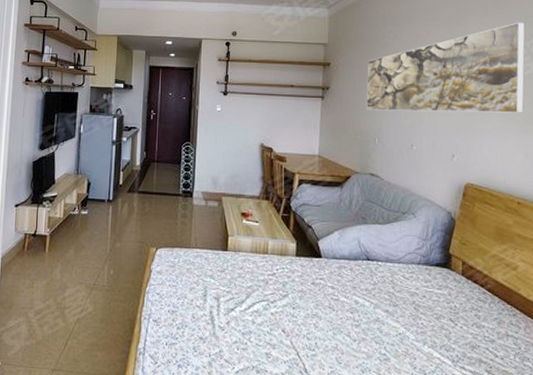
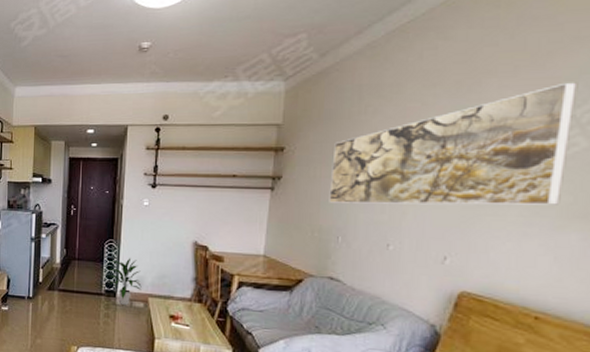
indoor plant: none [185,160,216,204] -> present [108,258,142,305]

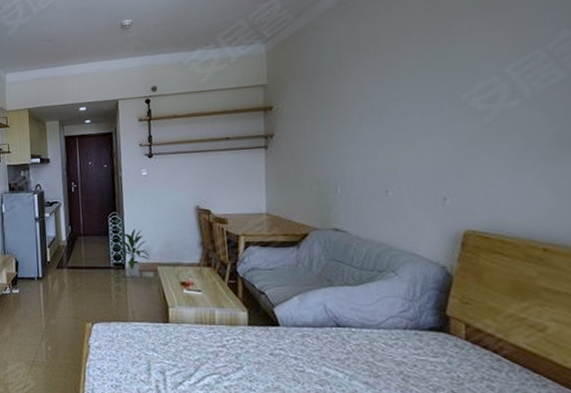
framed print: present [329,82,578,205] -> none [320,18,548,156]

